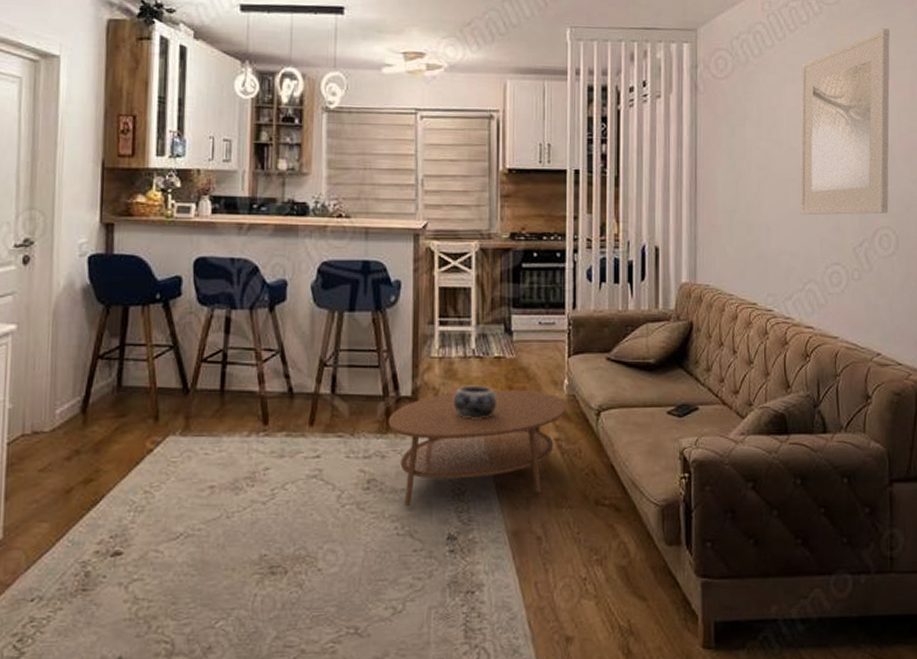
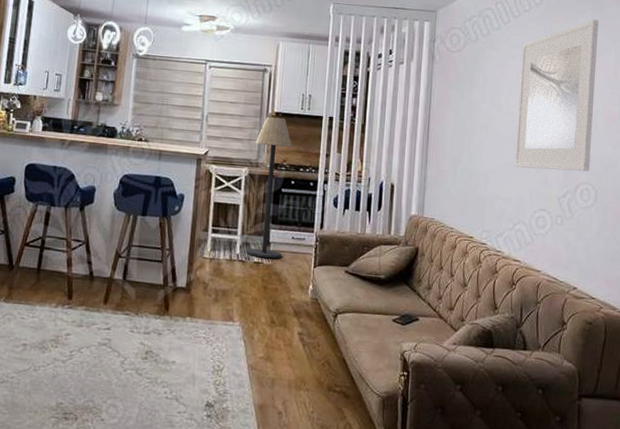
coffee table: present [388,391,566,507] -> none [165,288,309,377]
decorative bowl: present [454,385,497,419] -> none [219,283,254,311]
floor lamp: none [484,174,530,351] -> present [246,116,292,259]

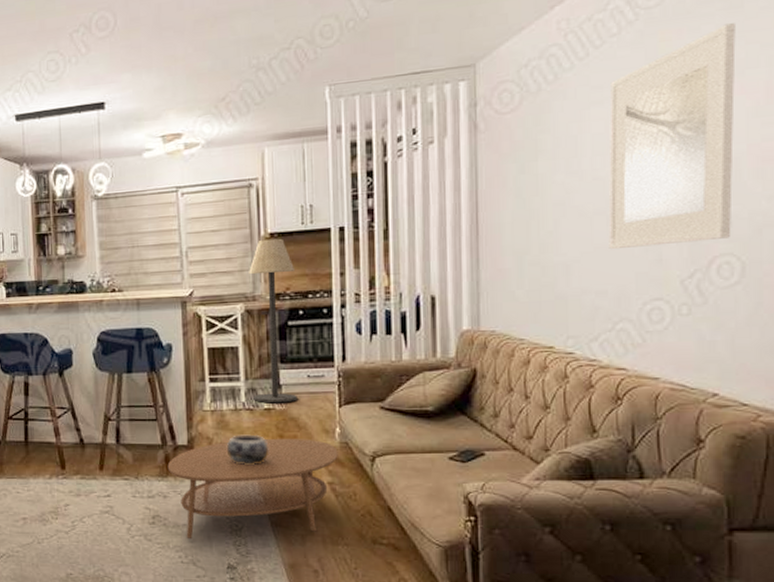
coffee table: none [165,288,309,377] -> present [167,439,338,540]
decorative bowl: none [219,283,254,311] -> present [227,434,269,465]

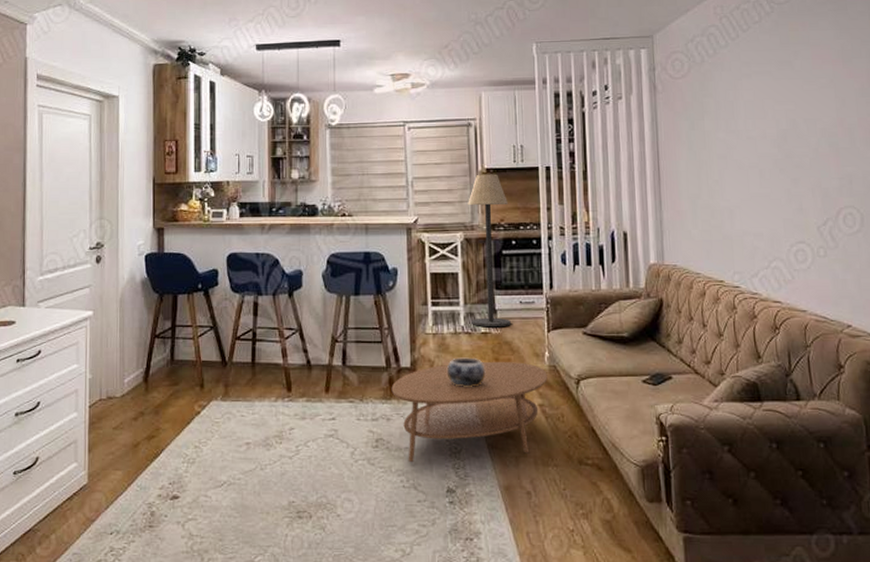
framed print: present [608,23,736,250] -> none [756,22,852,199]

